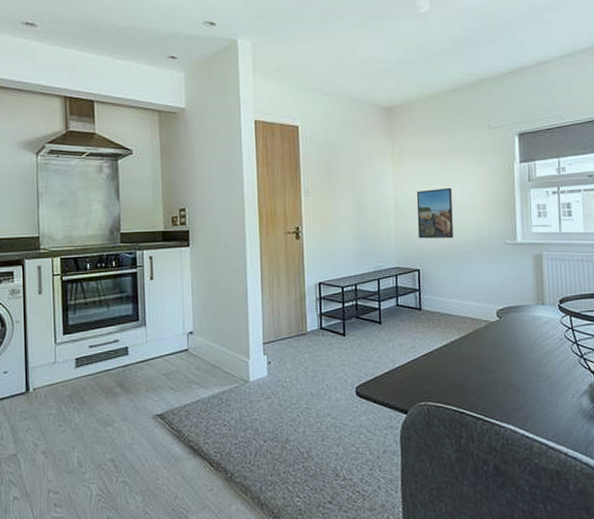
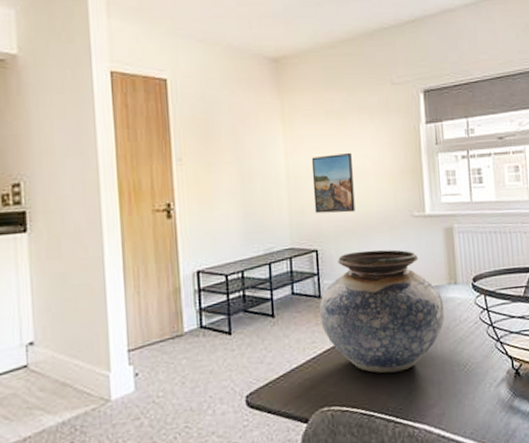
vase: none [420,271,532,378] -> present [320,249,445,374]

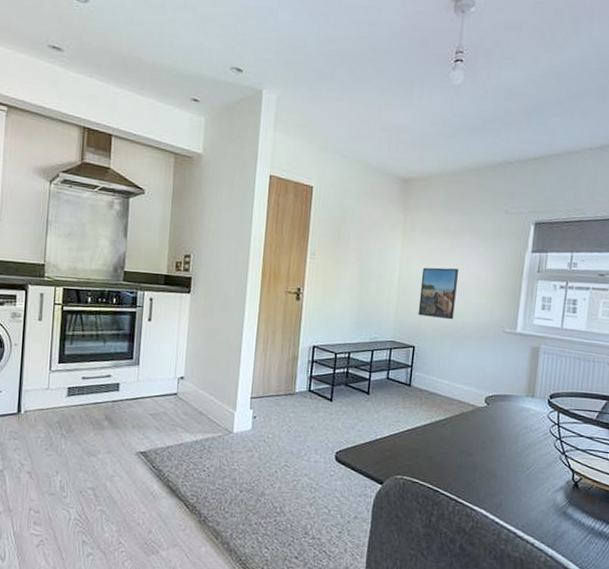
vase: present [320,249,445,374] -> none [407,353,519,461]

